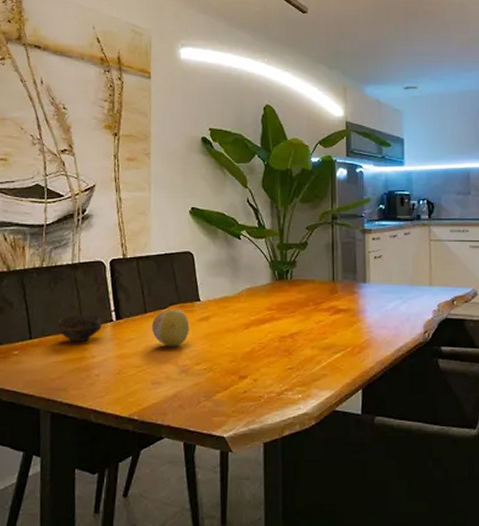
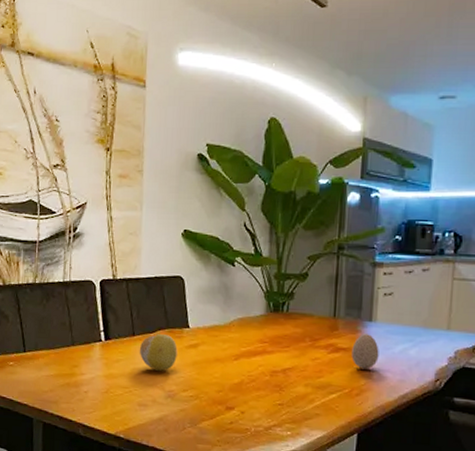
cup: present [58,315,102,342] -> none [50,332,91,359]
decorative egg: none [351,294,375,328] -> present [351,334,379,370]

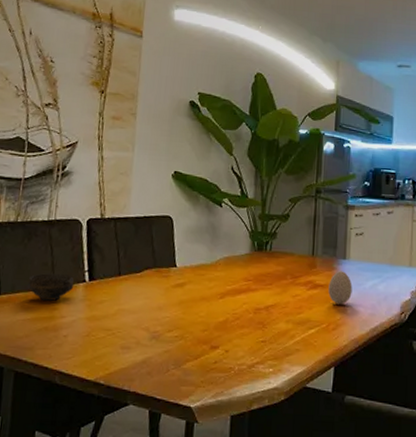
cup: none [50,332,91,359] -> present [29,273,74,301]
fruit: present [139,333,178,371] -> none [124,272,164,312]

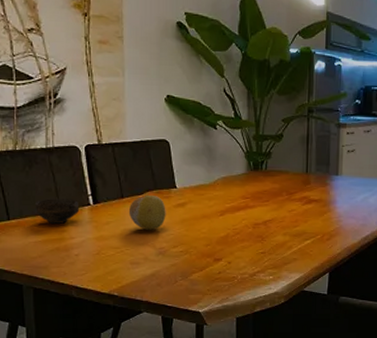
fruit: none [124,272,164,312] -> present [128,194,166,230]
decorative egg: present [328,271,352,305] -> none [322,186,345,217]

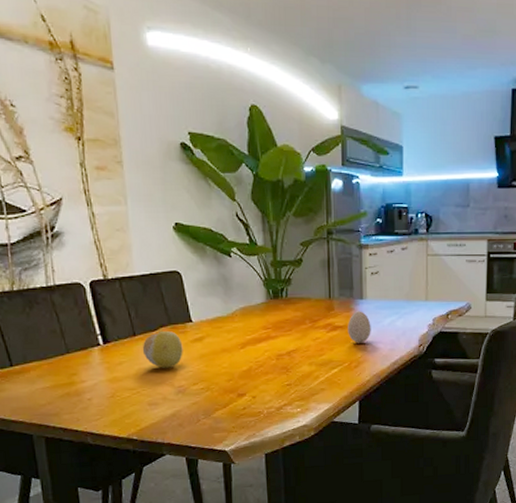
cup: present [35,198,80,224] -> none [40,340,89,367]
decorative egg: none [322,186,345,217] -> present [348,311,371,343]

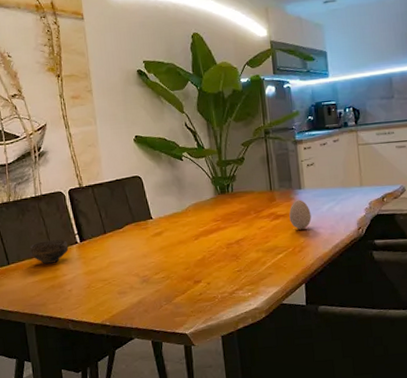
cup: none [40,340,89,367] -> present [30,239,69,264]
fruit: present [142,330,183,368] -> none [111,227,146,261]

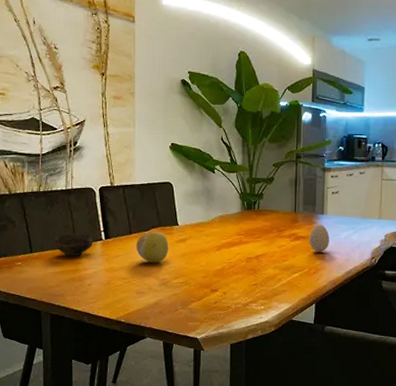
fruit: none [111,227,146,261] -> present [135,231,169,263]

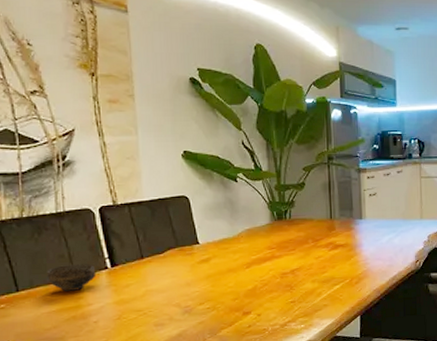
fruit: present [135,231,169,263] -> none [149,252,190,289]
decorative egg: present [309,224,330,253] -> none [348,230,371,261]

